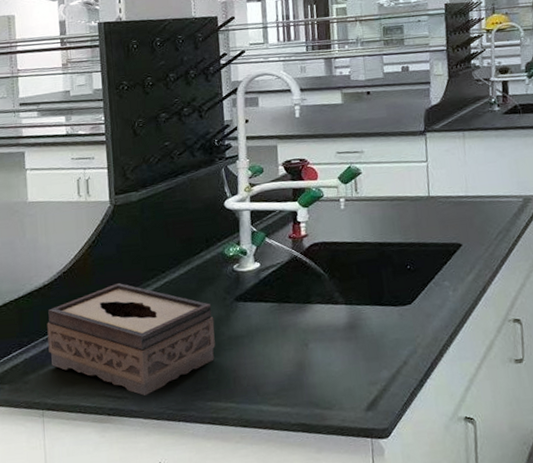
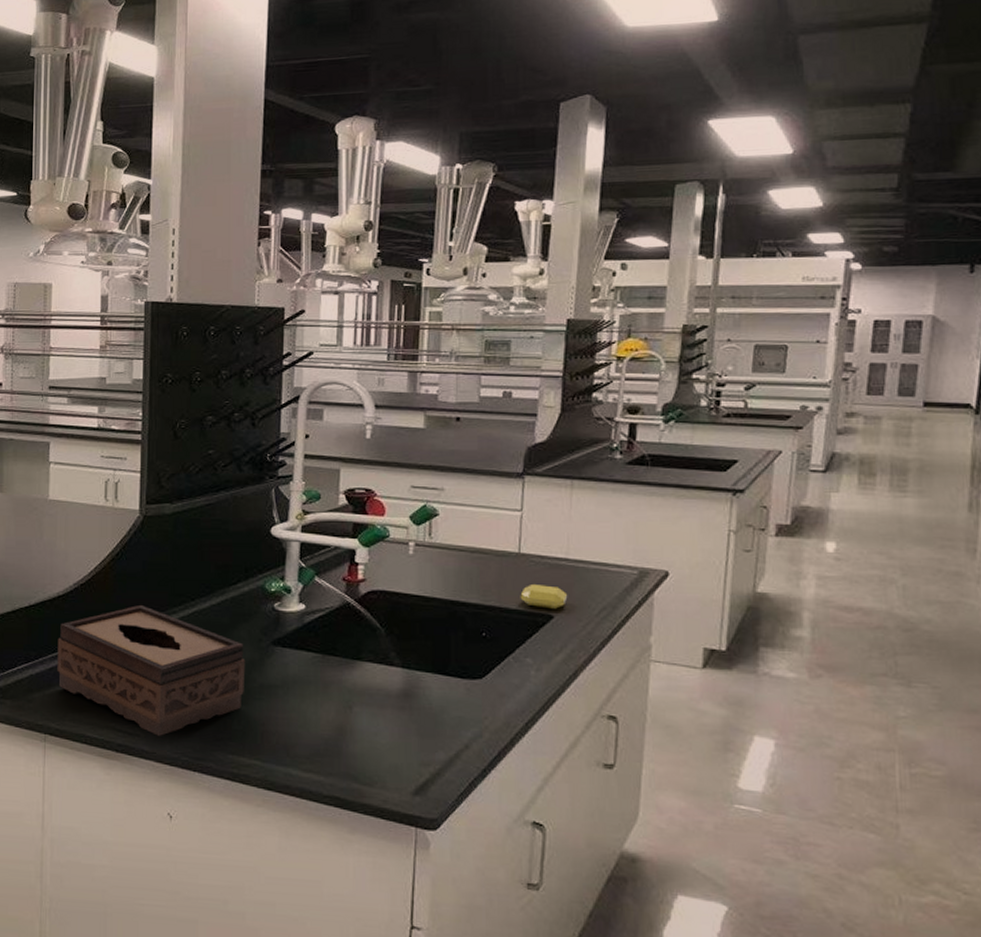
soap bar: none [433,219,471,239] -> present [520,583,568,609]

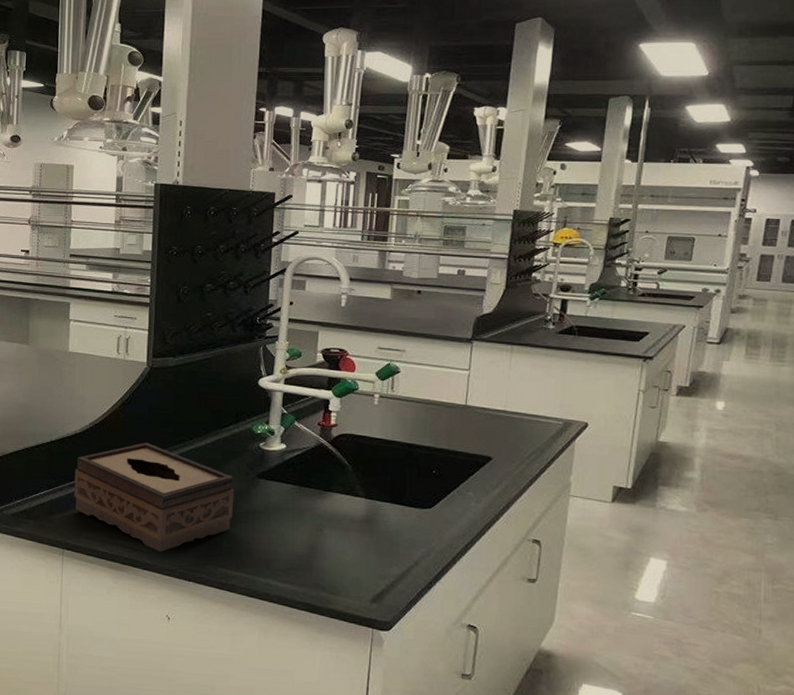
soap bar: present [520,583,568,609] -> none [465,430,505,452]

